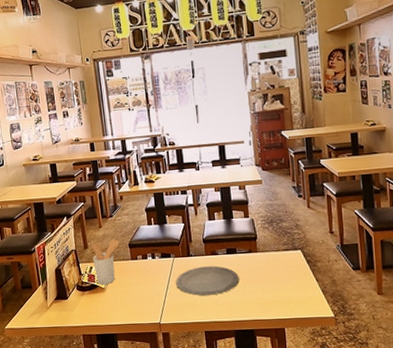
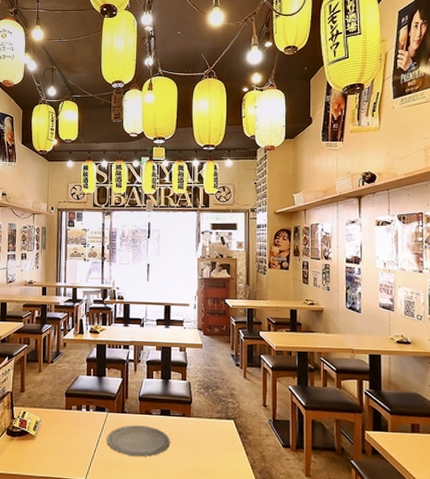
utensil holder: present [92,239,119,284] -> none [27,386,56,432]

